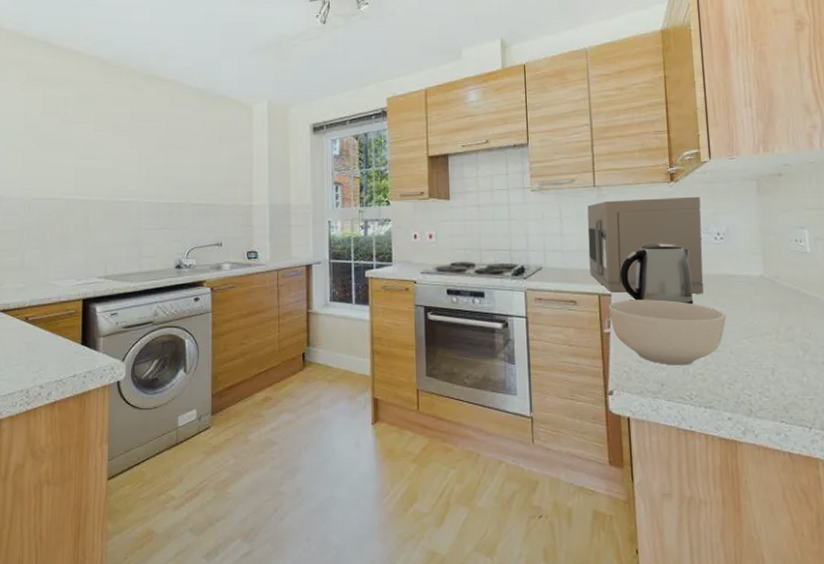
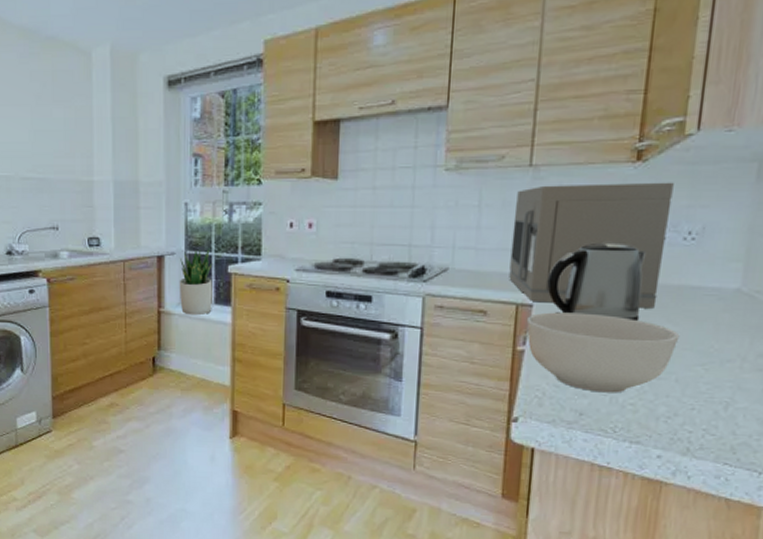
planter: none [324,257,353,315] -> present [179,248,213,316]

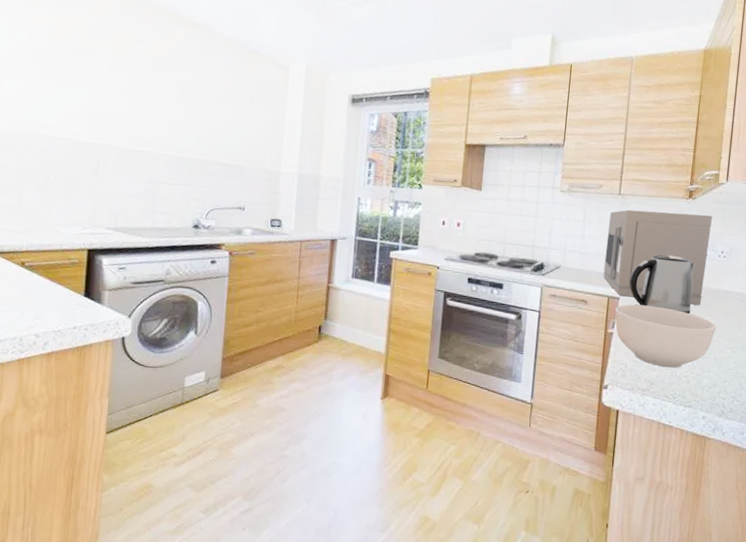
planter: present [179,248,213,316] -> none [347,236,378,292]

